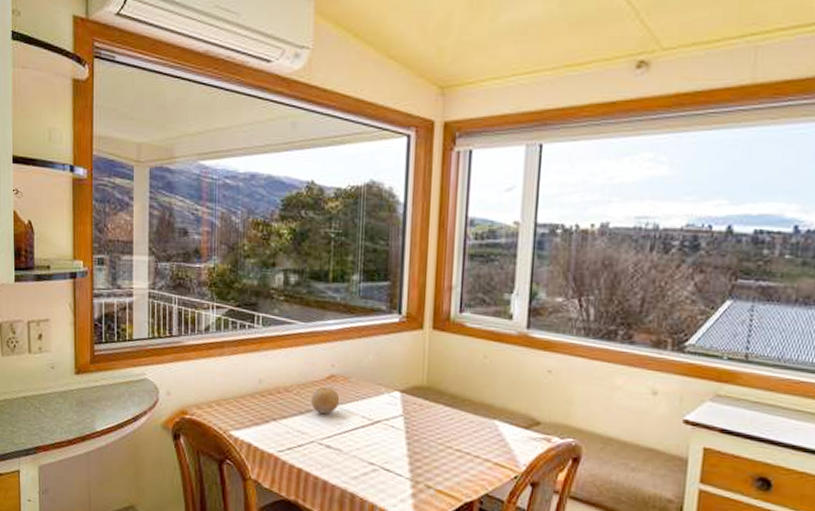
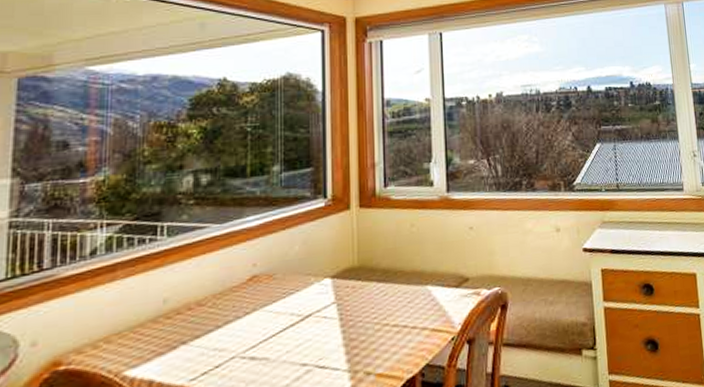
fruit: present [310,386,340,415] -> none [229,289,264,323]

